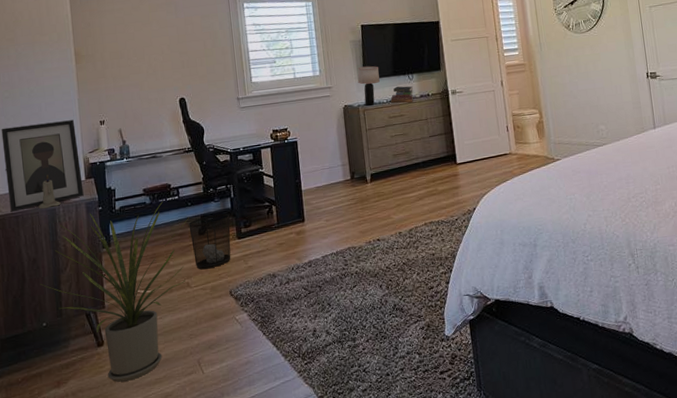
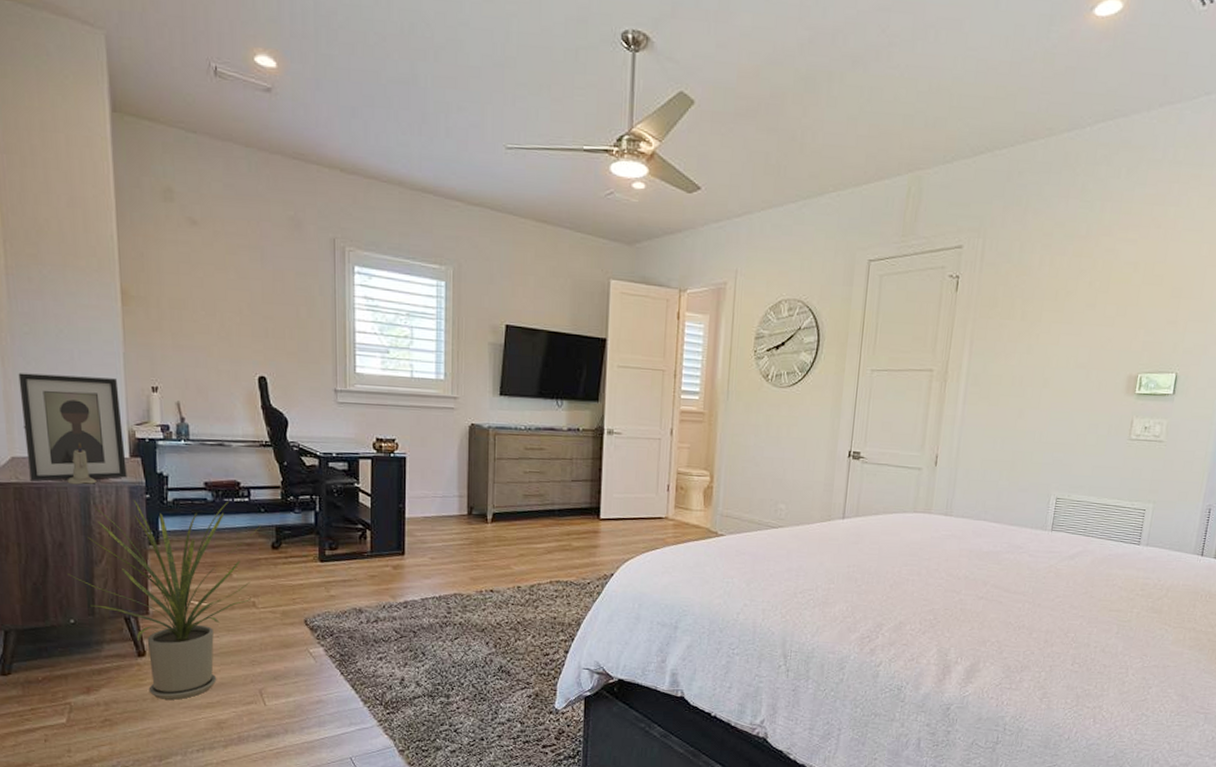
waste bin: present [188,213,231,270] -> none [260,528,313,590]
table lamp: present [357,66,380,107] -> none [491,378,522,431]
books: present [390,86,414,104] -> none [530,412,560,435]

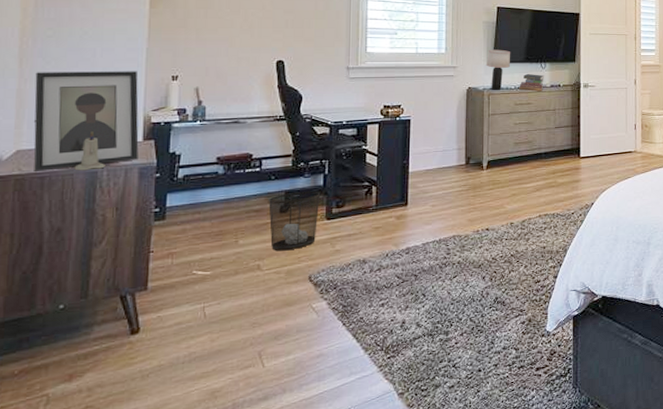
house plant: present [67,500,261,700] -> none [62,172,270,376]
waste bin: none [260,528,313,590] -> present [269,191,321,251]
table lamp: none [491,378,522,431] -> present [485,49,511,91]
books: none [530,412,560,435] -> present [519,74,544,92]

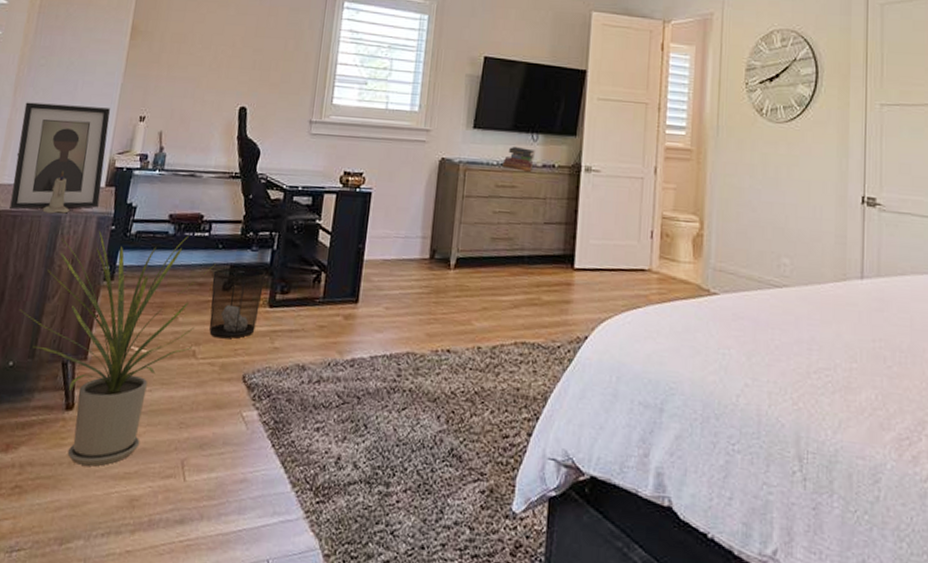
house plant: none [62,172,270,376] -> present [19,231,216,467]
table lamp: present [485,49,511,91] -> none [464,110,496,166]

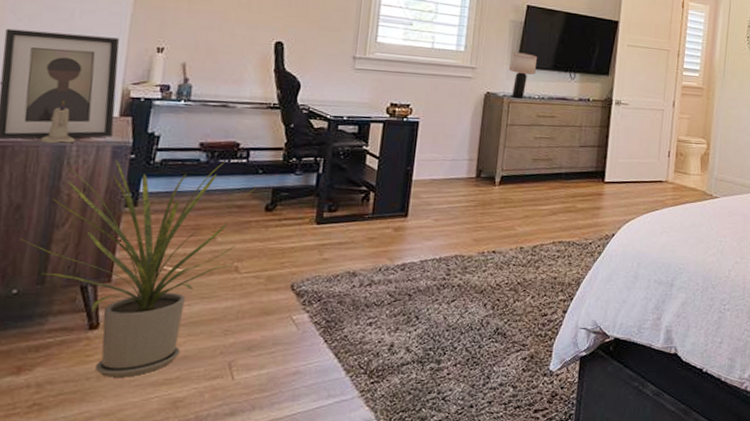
waste bin: present [209,267,267,339] -> none [252,189,312,254]
table lamp: none [464,110,496,166] -> present [508,52,538,100]
books: present [502,147,535,172] -> none [543,83,573,104]

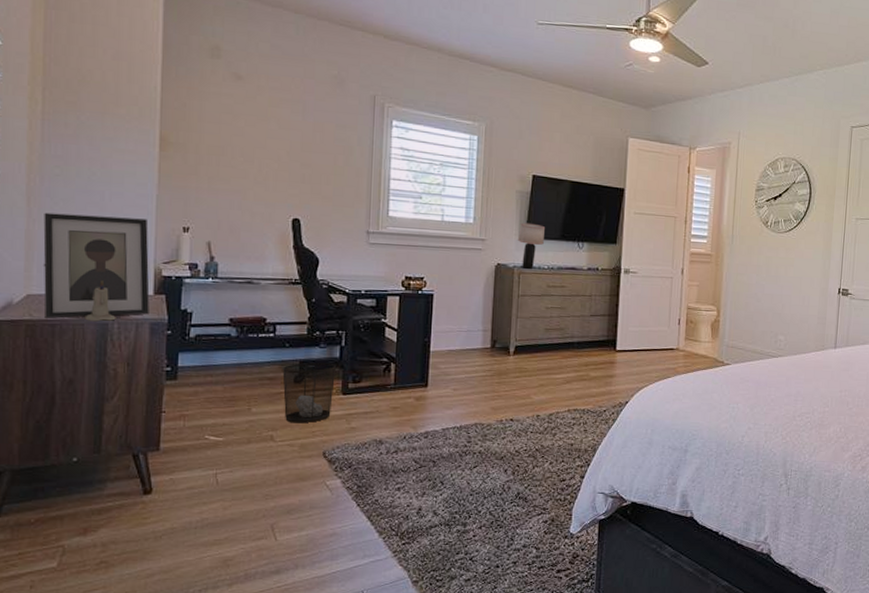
house plant: present [19,160,256,377] -> none [75,336,284,538]
waste bin: none [252,189,312,254] -> present [282,362,337,423]

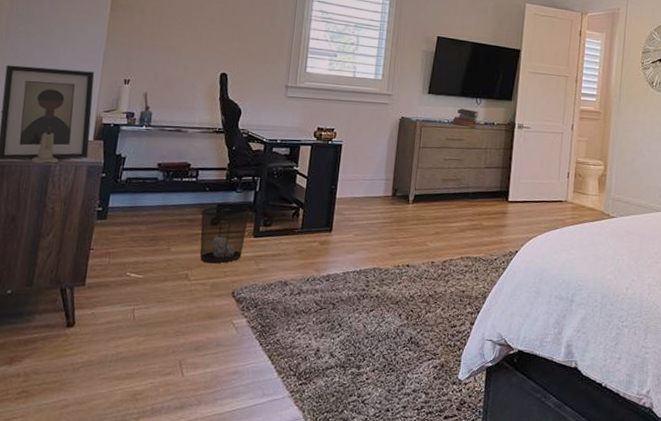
table lamp: present [517,222,546,270] -> none [420,79,447,124]
books: none [552,253,581,274] -> present [452,109,479,128]

